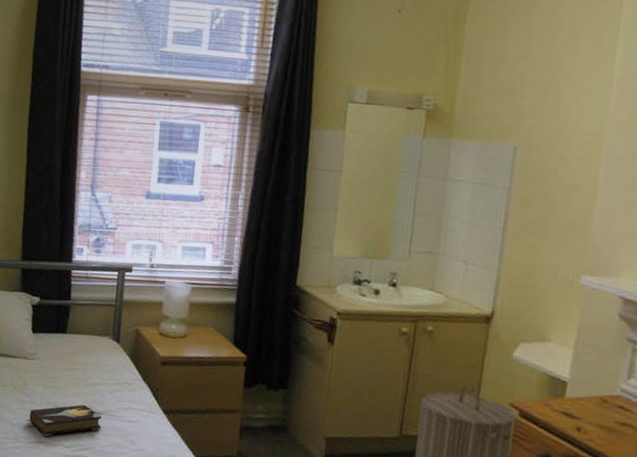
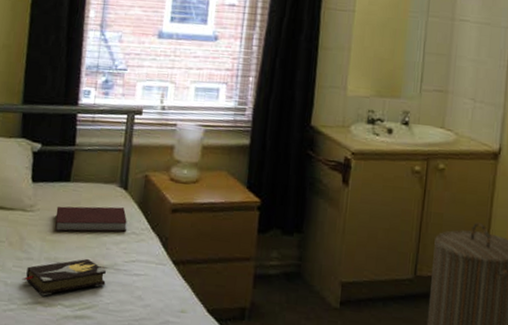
notebook: none [54,355,120,382] -> present [55,206,127,232]

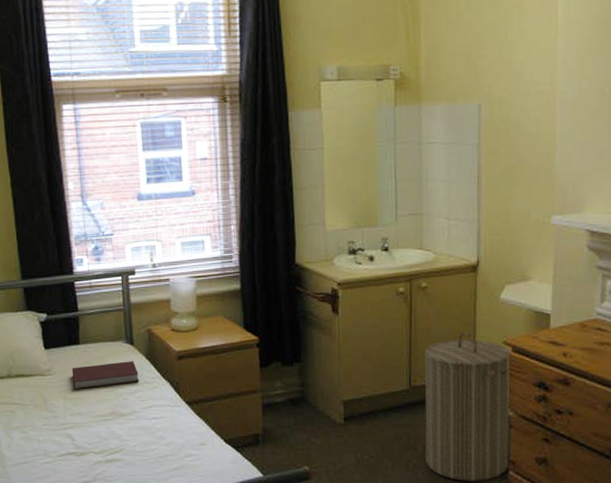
hardback book: present [22,258,107,296] -> none [52,410,129,447]

